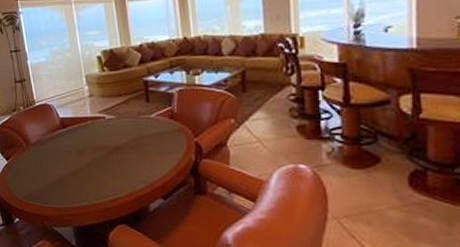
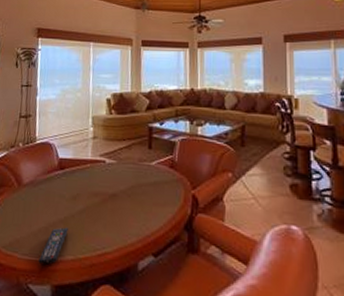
remote control: none [57,178,80,210] -> present [38,227,68,264]

